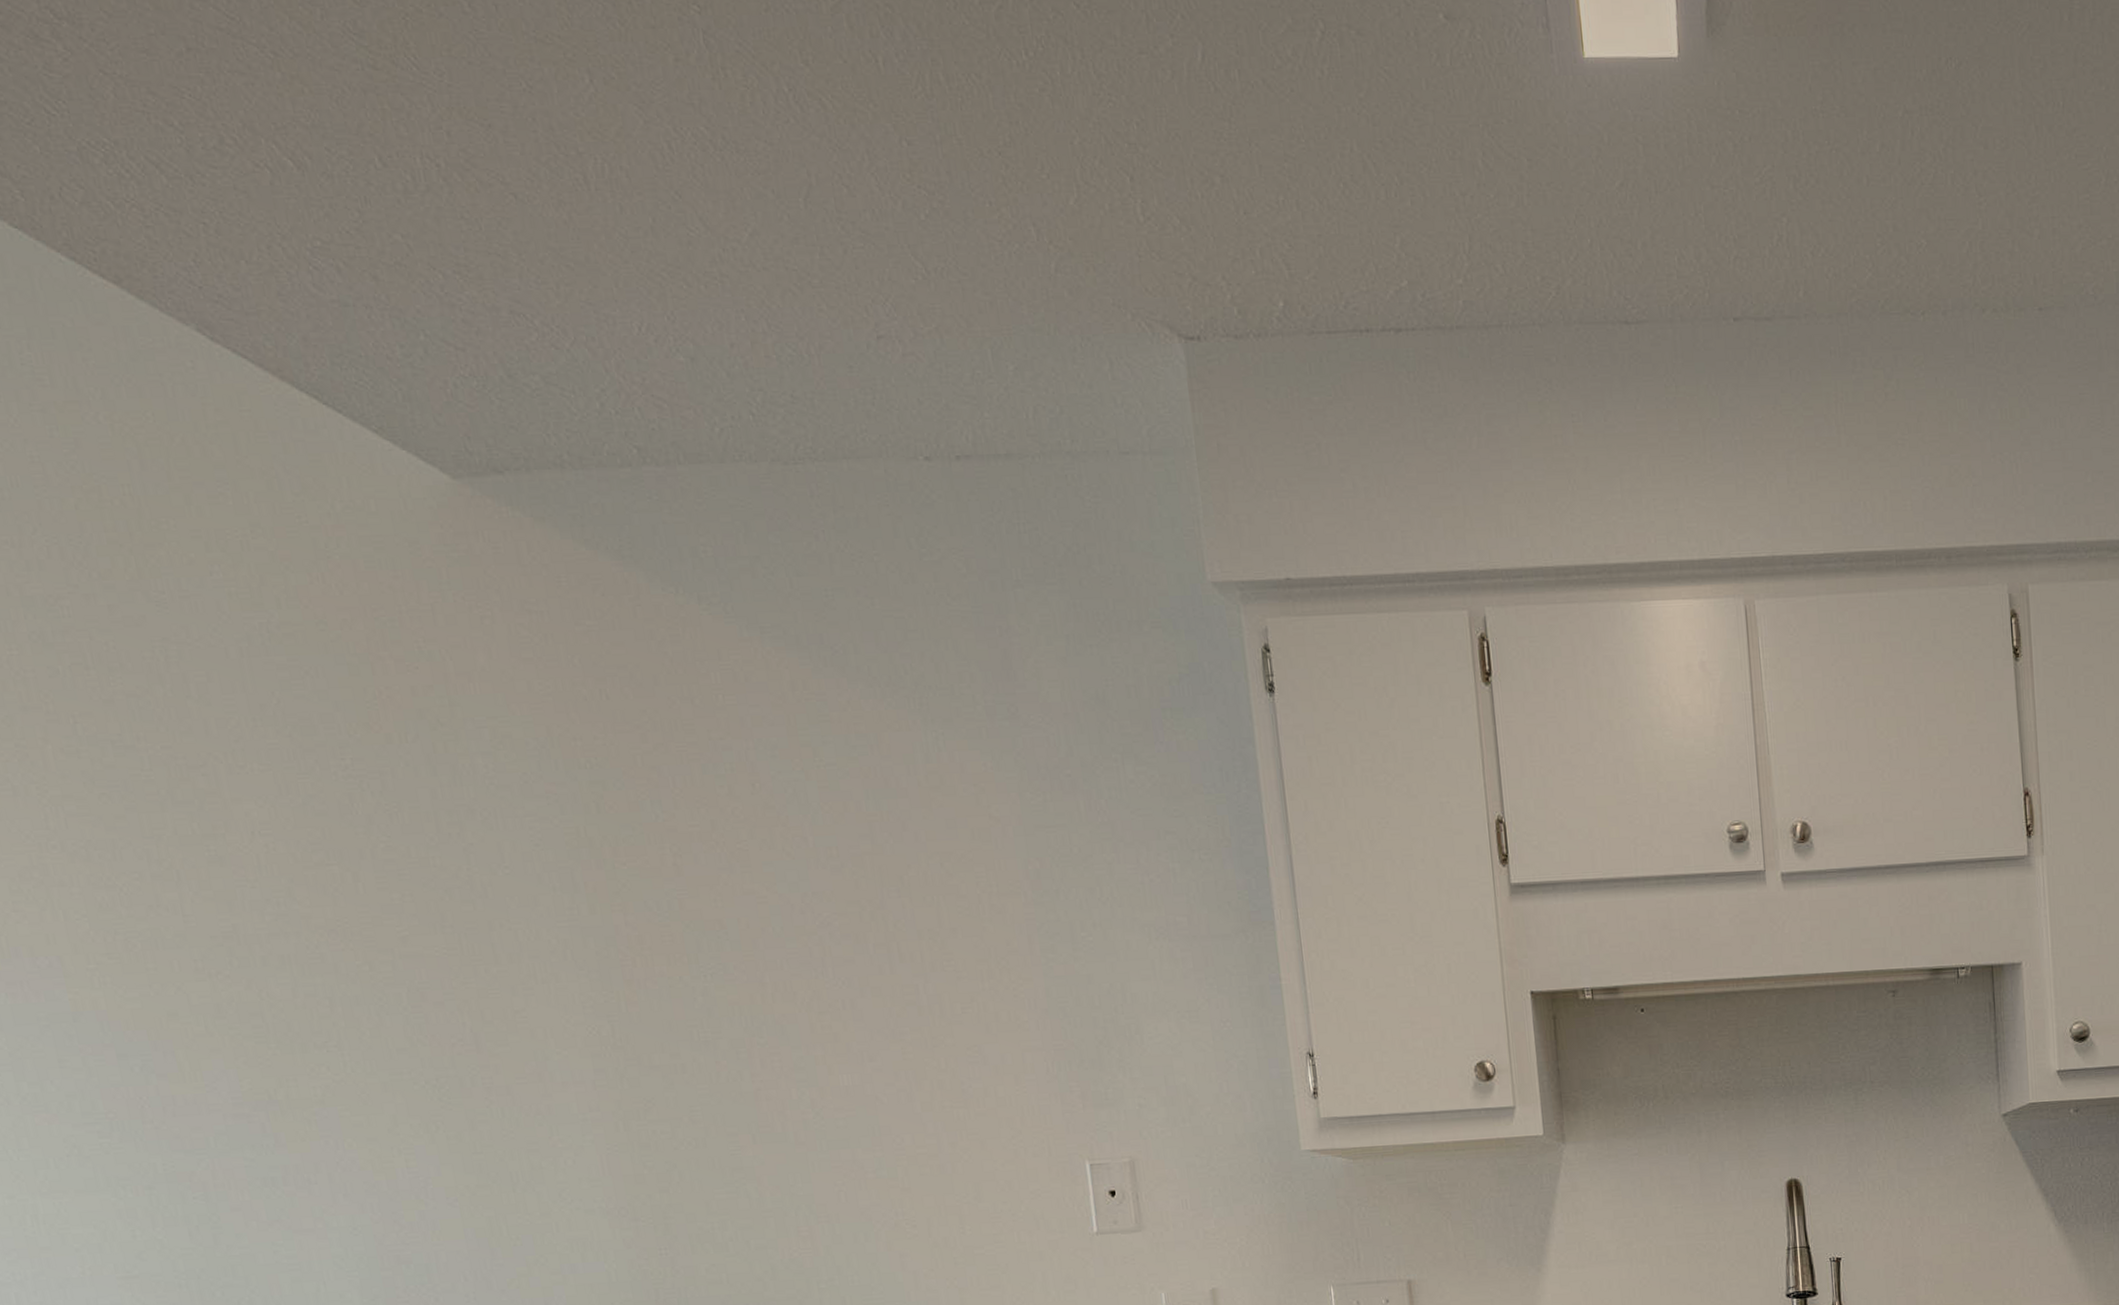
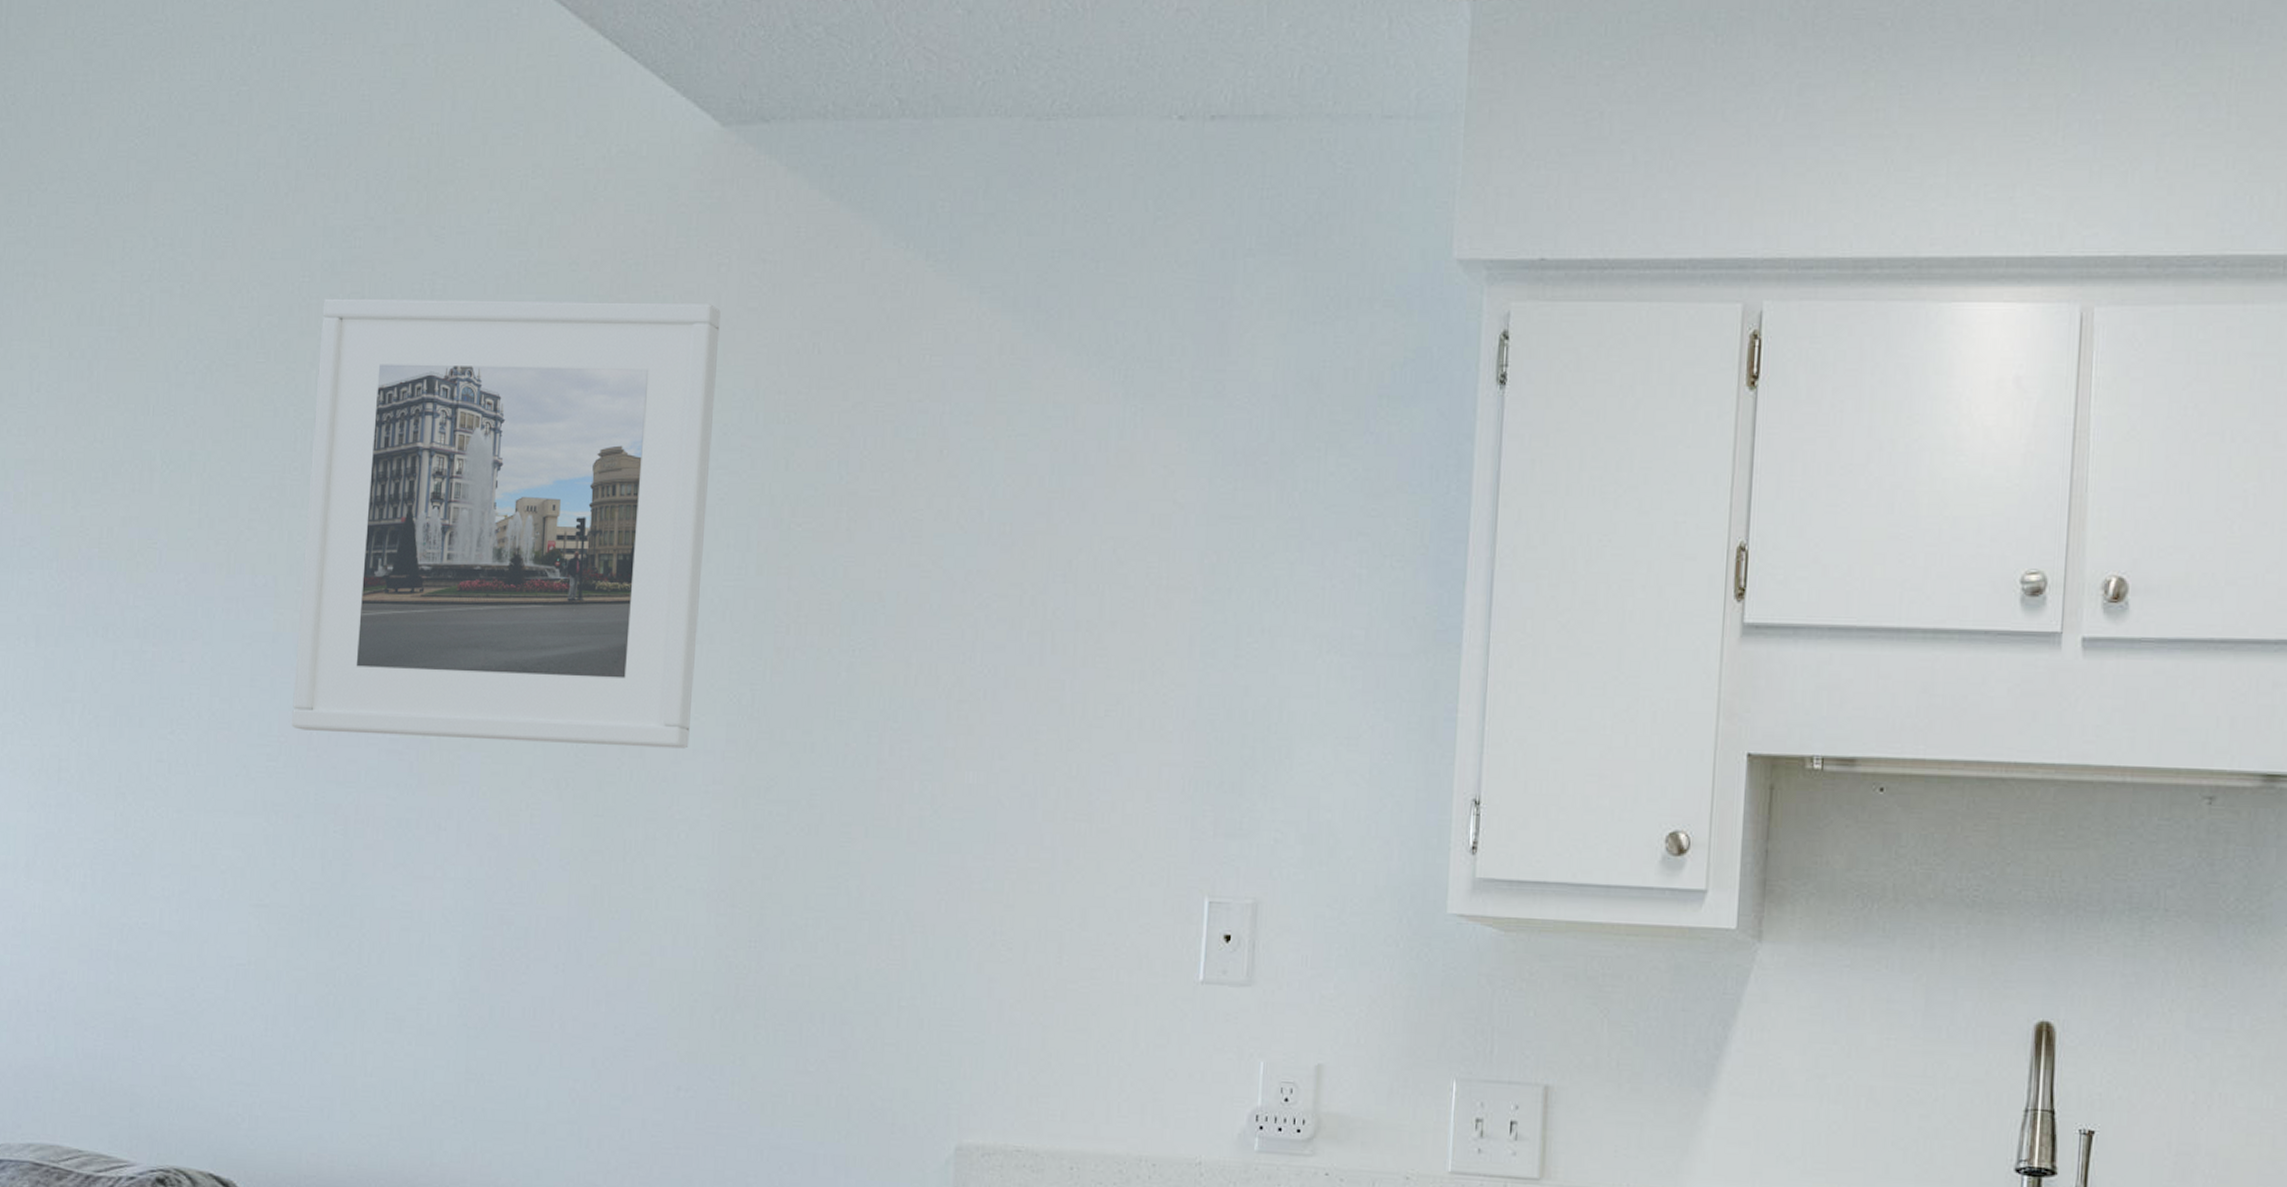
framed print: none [40,656,557,1105] -> present [291,298,721,749]

